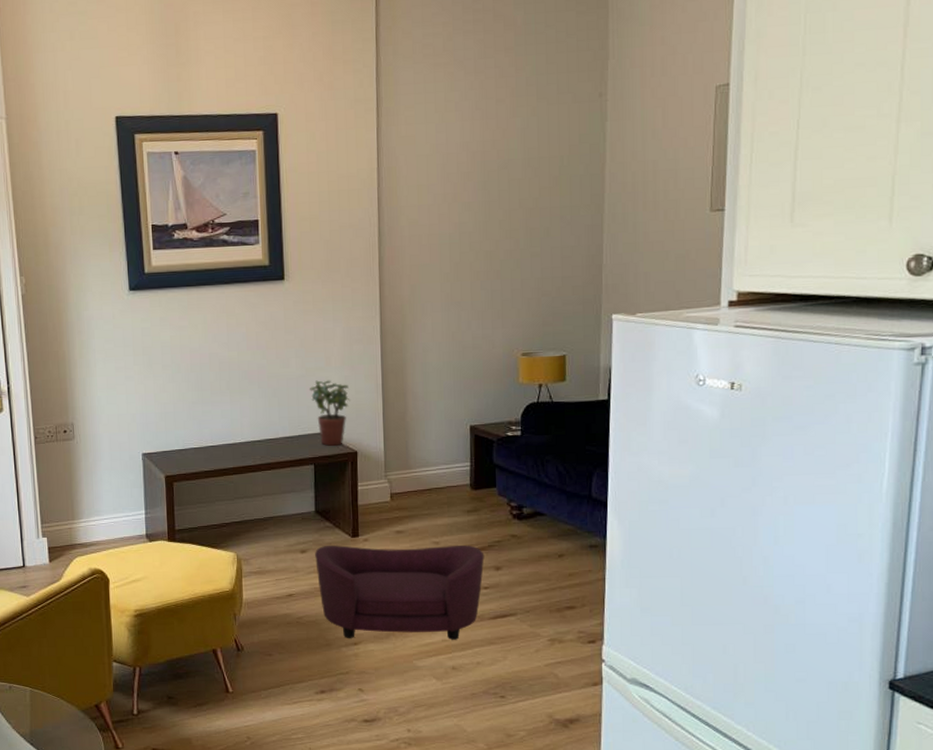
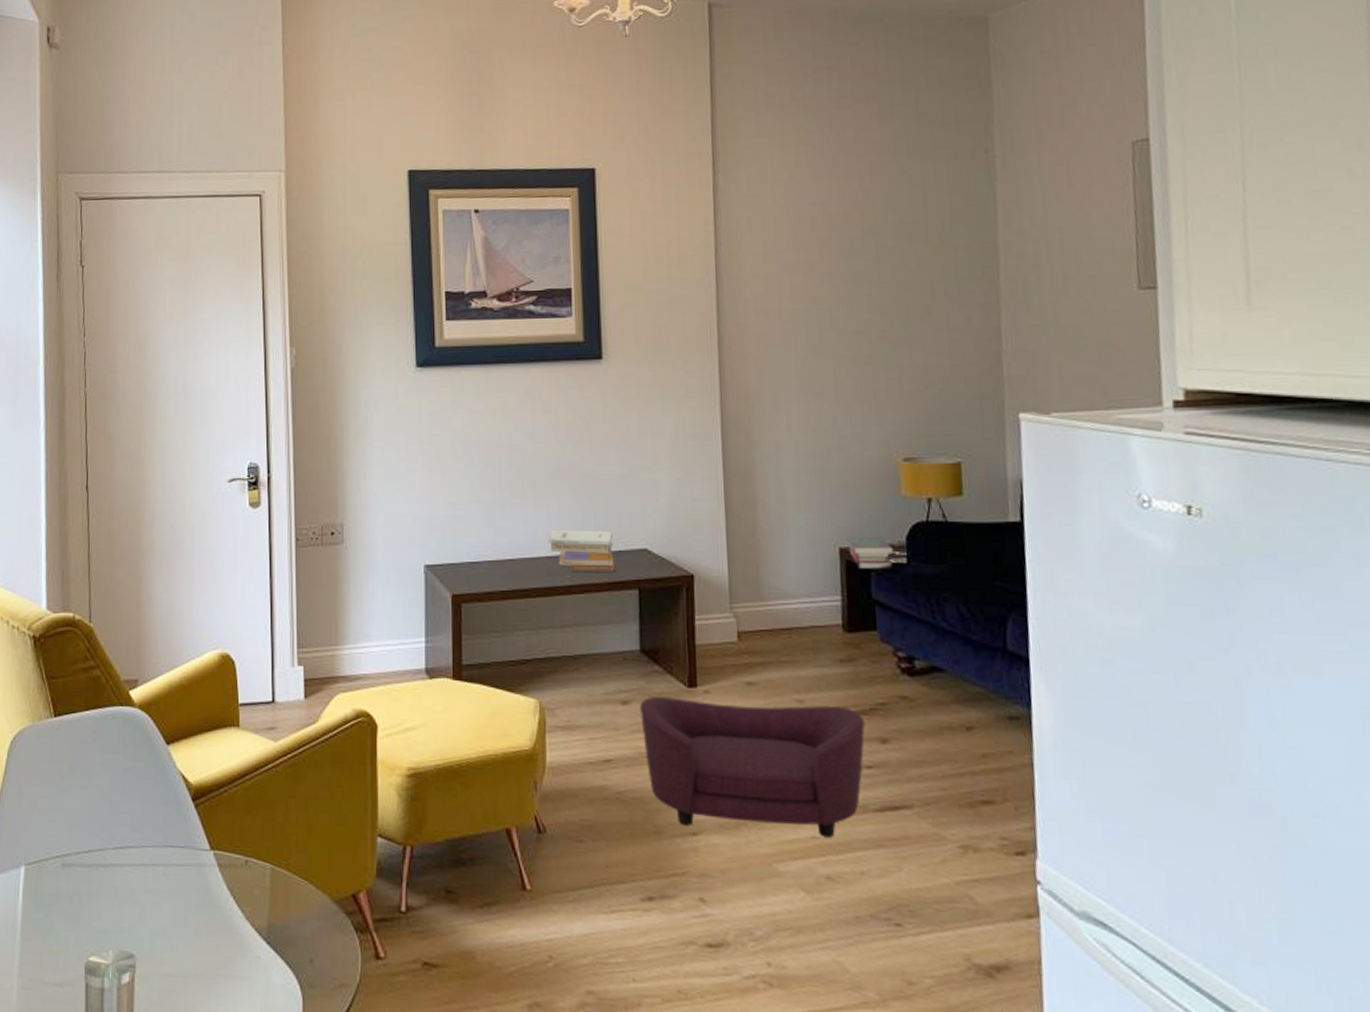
books: none [242,420,297,453] -> present [548,529,616,572]
potted plant: present [310,380,350,446] -> none [633,482,684,566]
books: none [474,416,511,441] -> present [844,537,893,569]

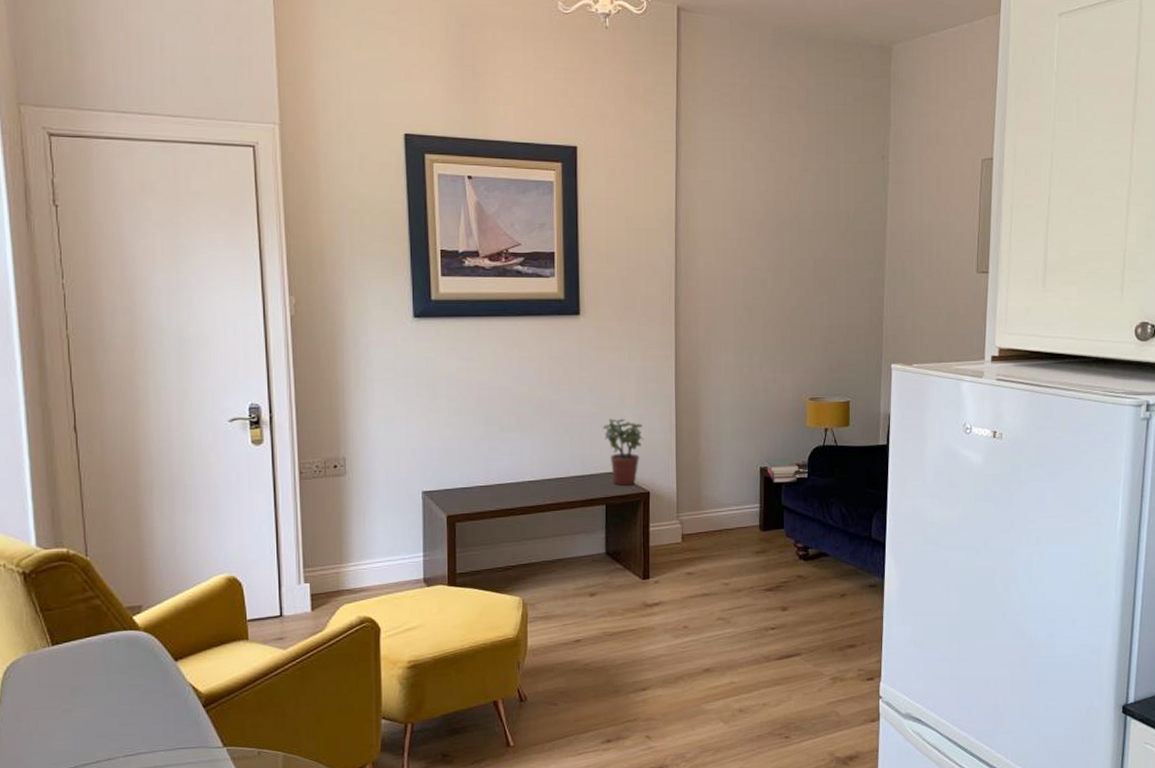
books: present [548,529,616,572] -> none [531,458,588,492]
potted plant: none [633,482,684,566] -> present [603,418,644,486]
dog bed: present [640,695,865,838] -> none [604,586,772,684]

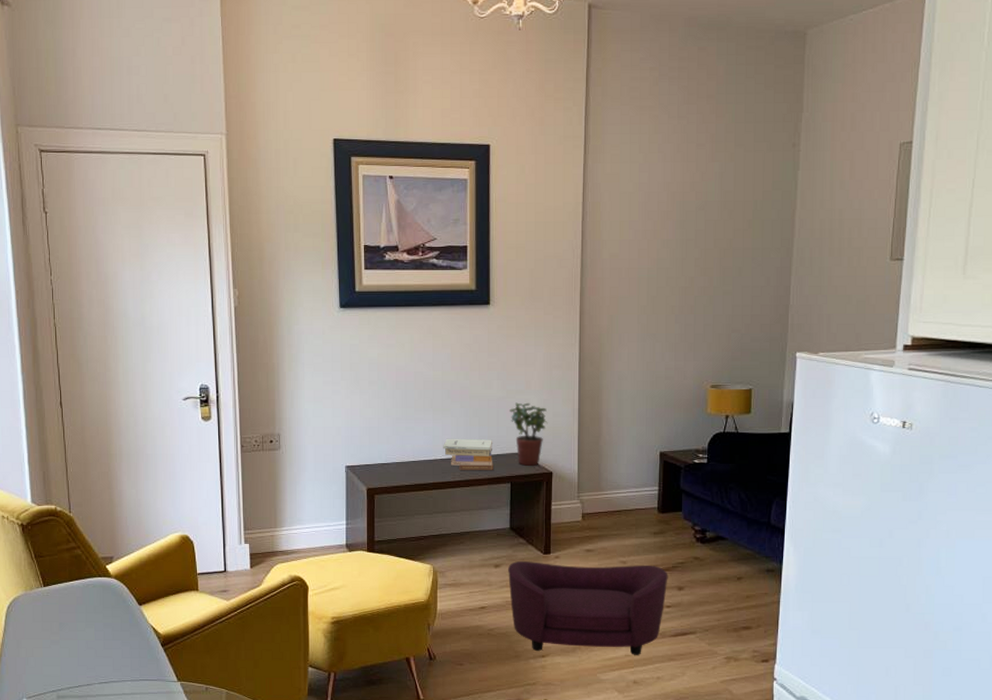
books: none [531,458,588,492] -> present [443,438,495,470]
dog bed: none [604,586,772,684] -> present [508,560,668,655]
books: present [764,459,798,483] -> none [664,444,698,467]

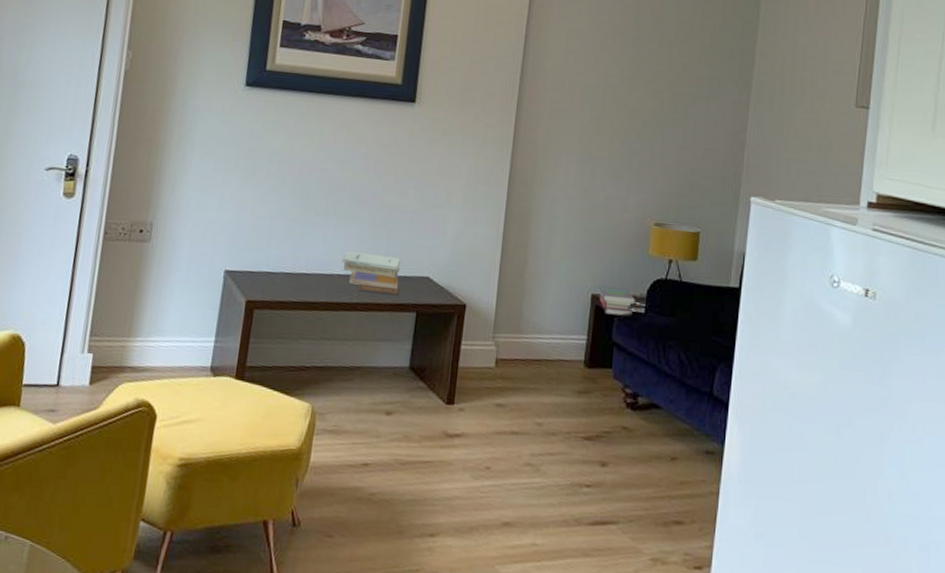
dog bed: present [508,560,668,655] -> none [400,409,591,545]
potted plant: present [510,402,548,466] -> none [424,217,467,295]
books: none [664,444,698,467] -> present [597,285,635,317]

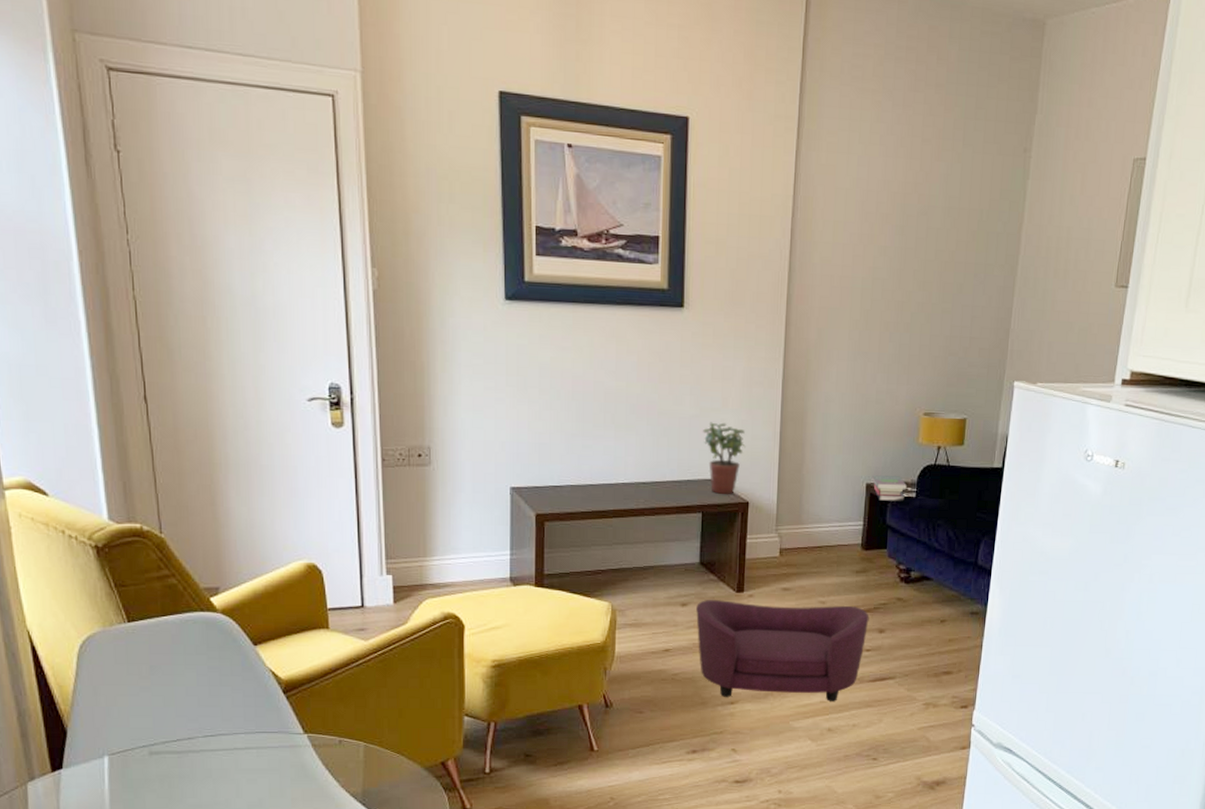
books: present [342,250,402,295] -> none [626,459,684,498]
dog bed: none [400,409,591,545] -> present [696,599,869,701]
potted plant: none [424,217,467,295] -> present [703,422,746,494]

